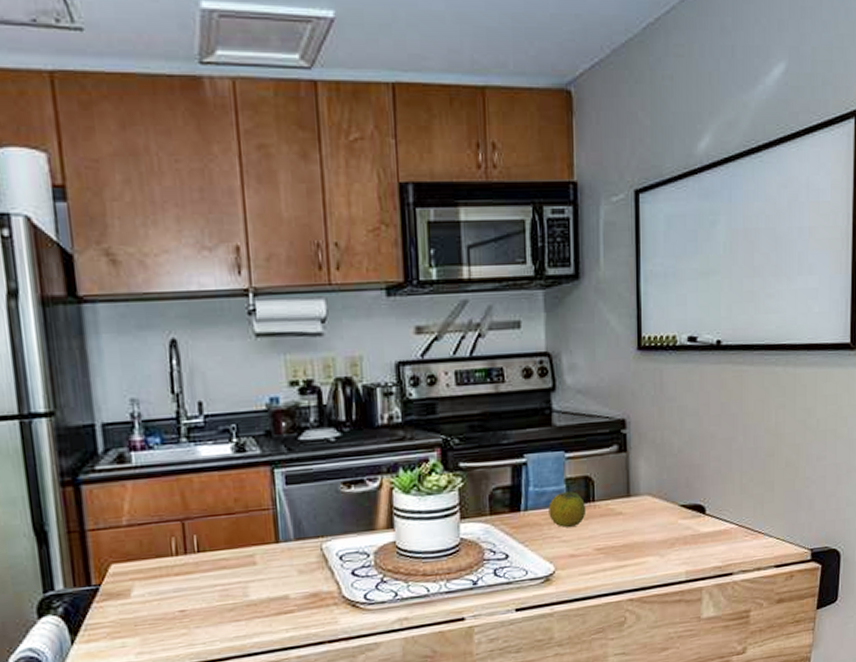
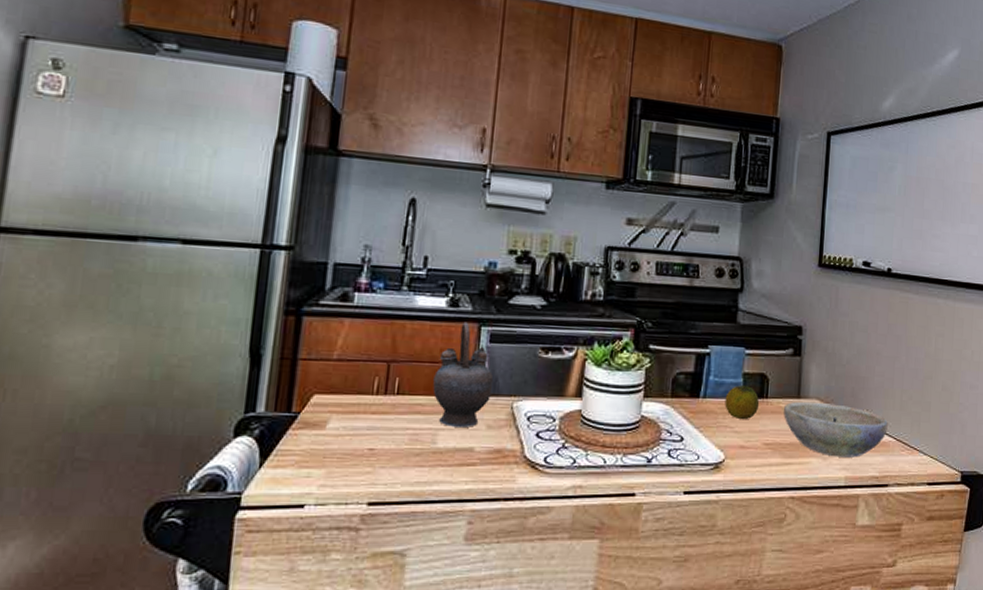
teapot: none [233,466,297,578] -> present [433,322,494,427]
bowl: none [612,497,728,553] -> present [783,401,888,458]

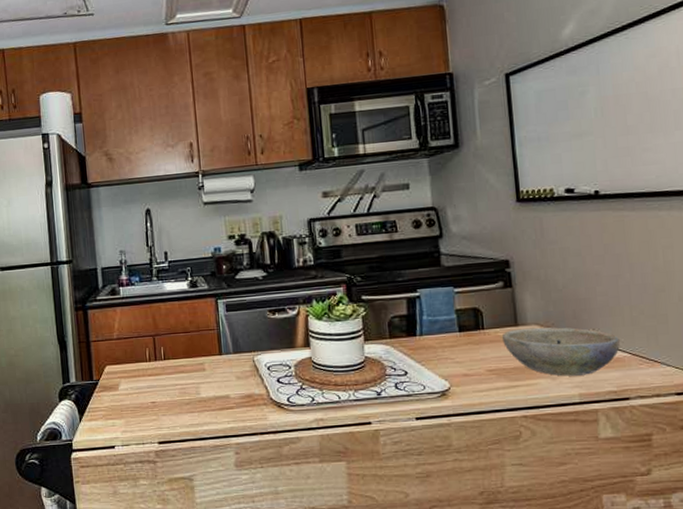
teapot: present [433,322,494,427] -> none [189,298,235,380]
fruit: present [725,385,760,419] -> none [441,320,477,351]

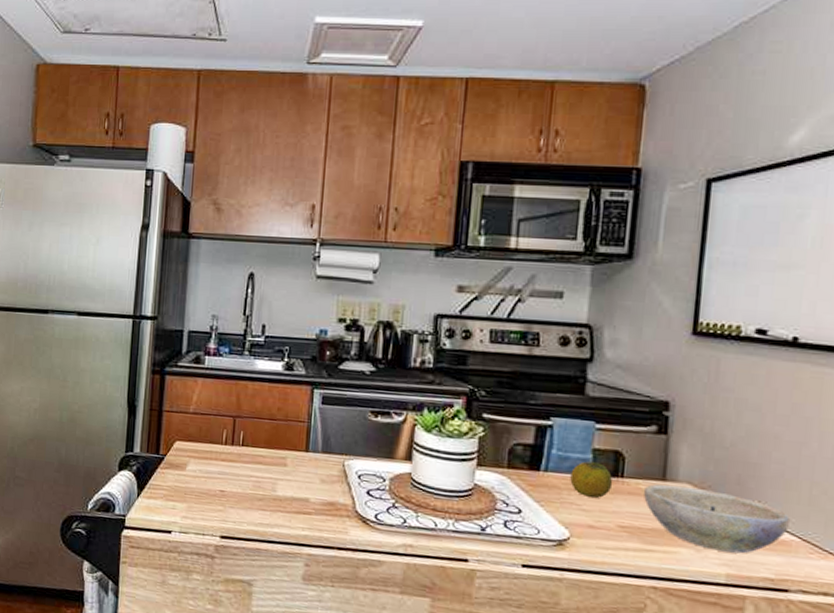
fruit: none [441,320,477,351] -> present [570,461,613,498]

